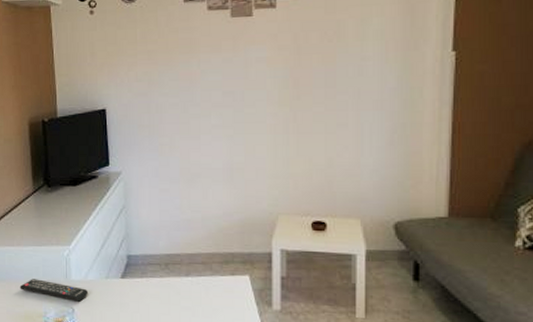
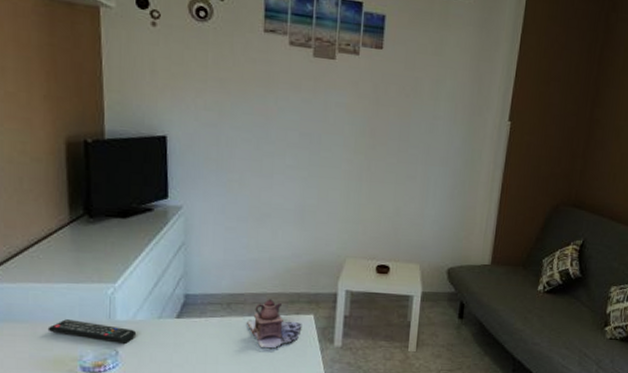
teapot: none [184,259,238,309] -> present [247,299,302,348]

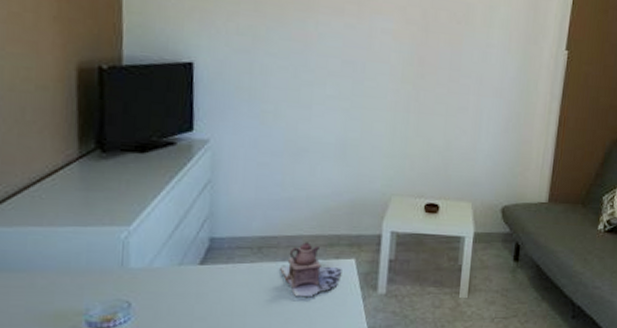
remote control: present [47,319,137,343] -> none [48,268,153,294]

